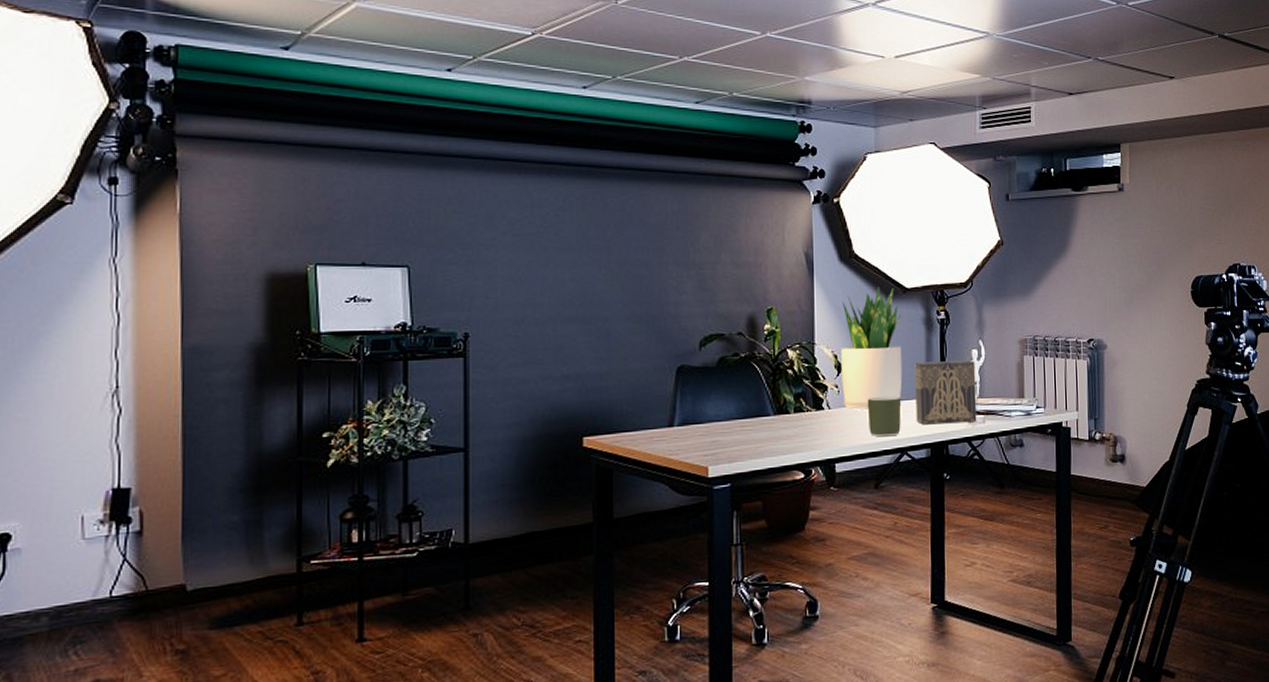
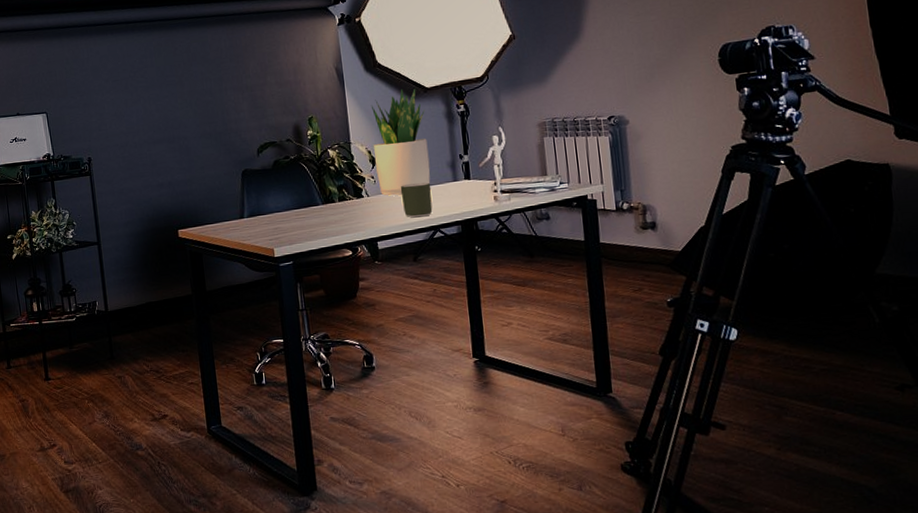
decorative box: present [914,360,977,425] -> none [440,146,503,205]

